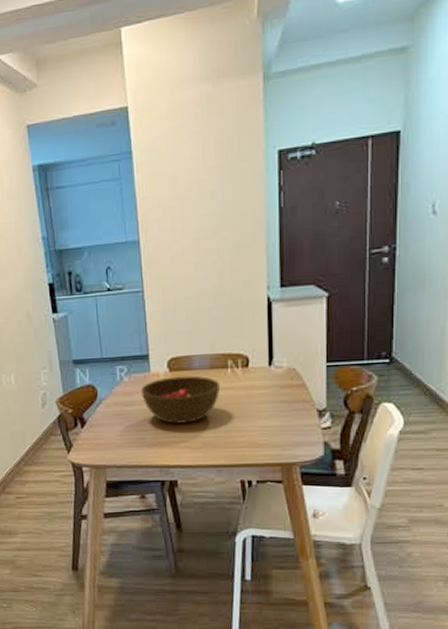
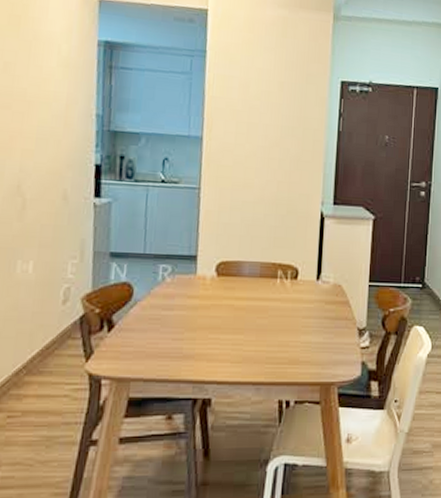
bowl: present [141,375,221,424] -> none [184,282,268,334]

